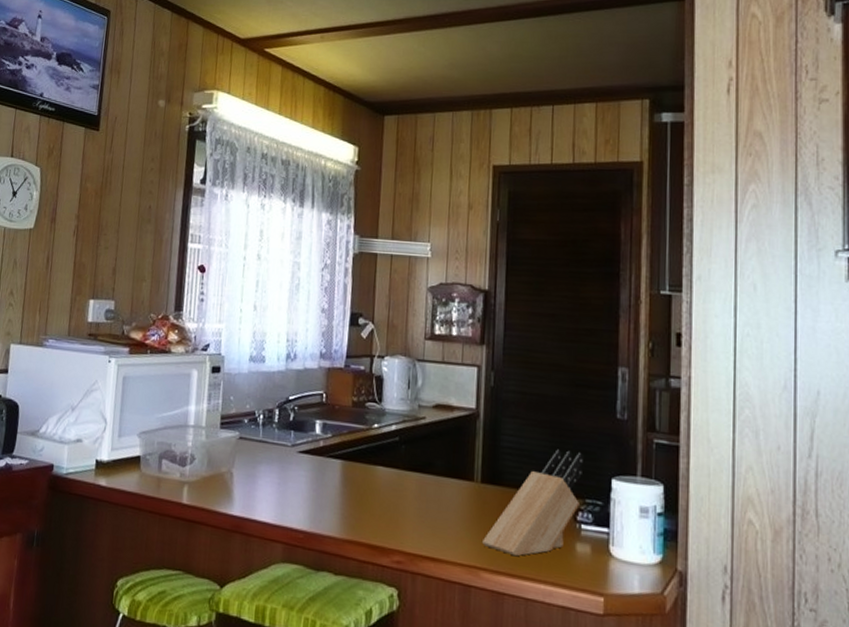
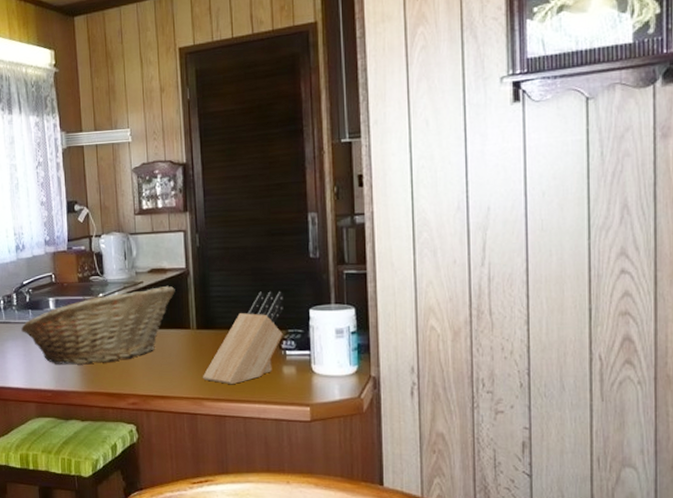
fruit basket: none [279,423,461,507] -> present [21,285,175,365]

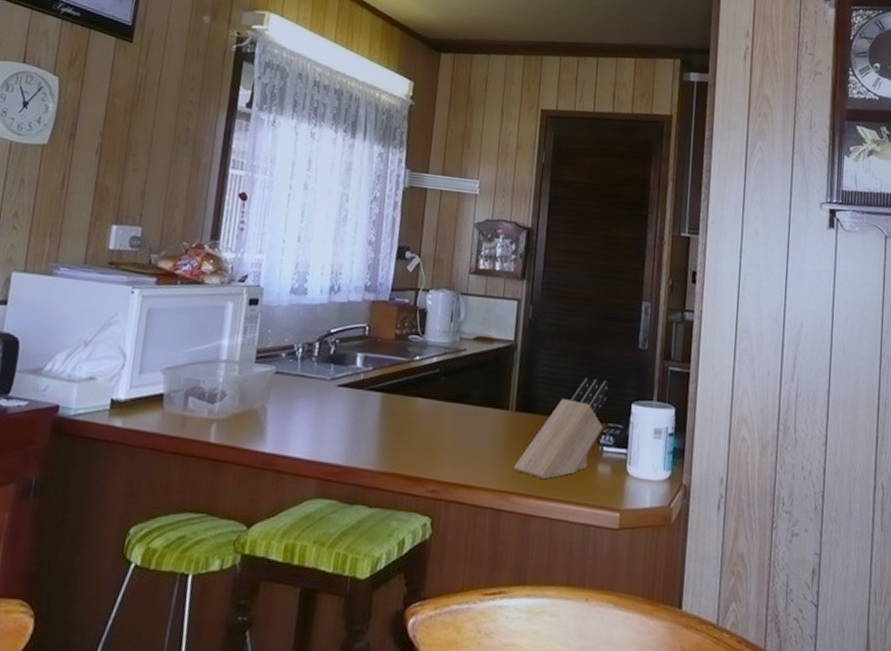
fruit basket: present [21,285,175,365] -> none [317,356,499,438]

